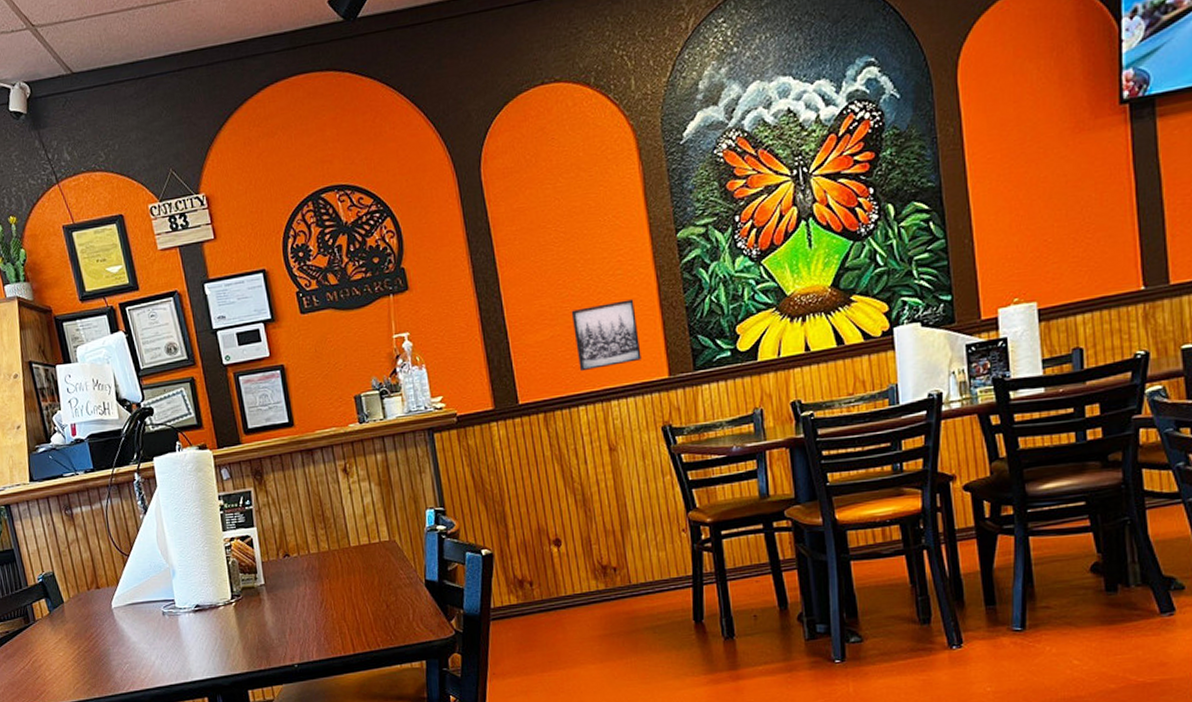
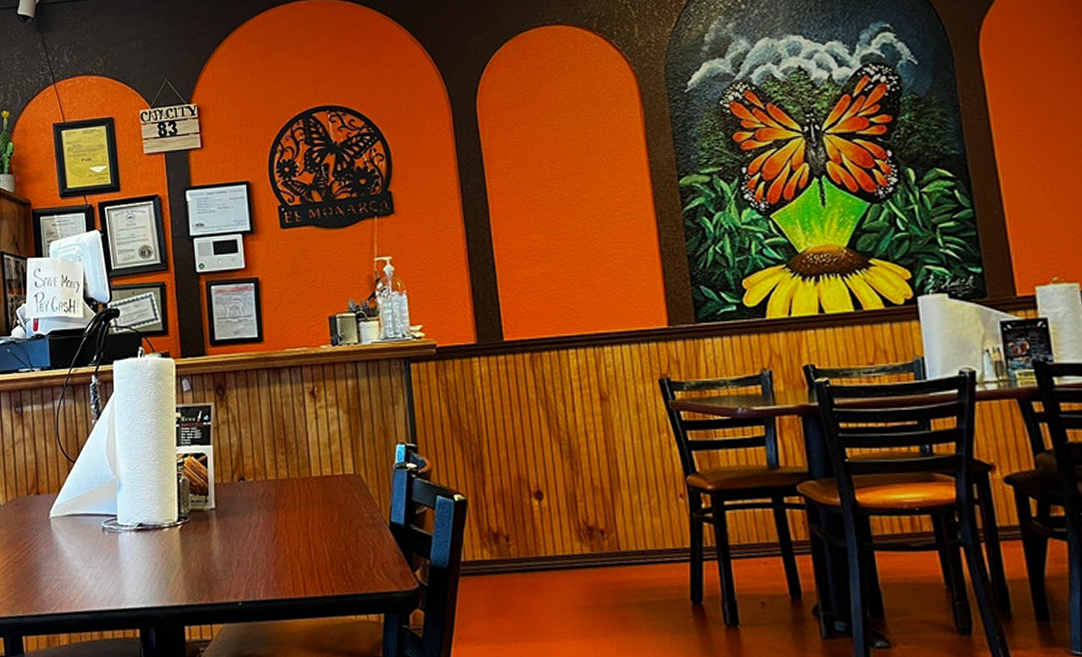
wall art: present [571,299,642,372] -> none [564,243,638,313]

